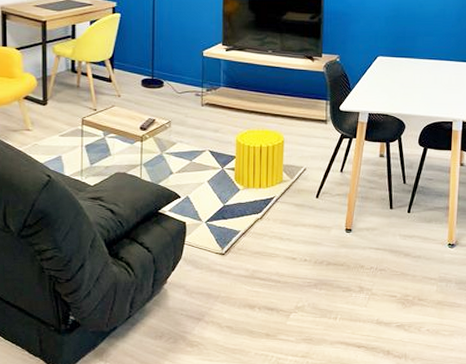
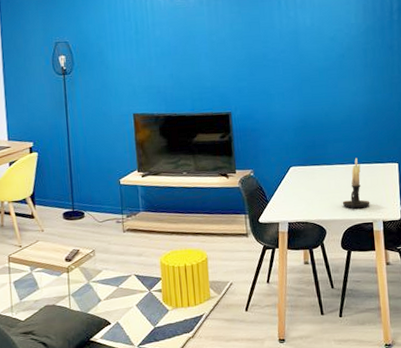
candle holder: none [424,54,453,106] -> present [342,157,370,209]

